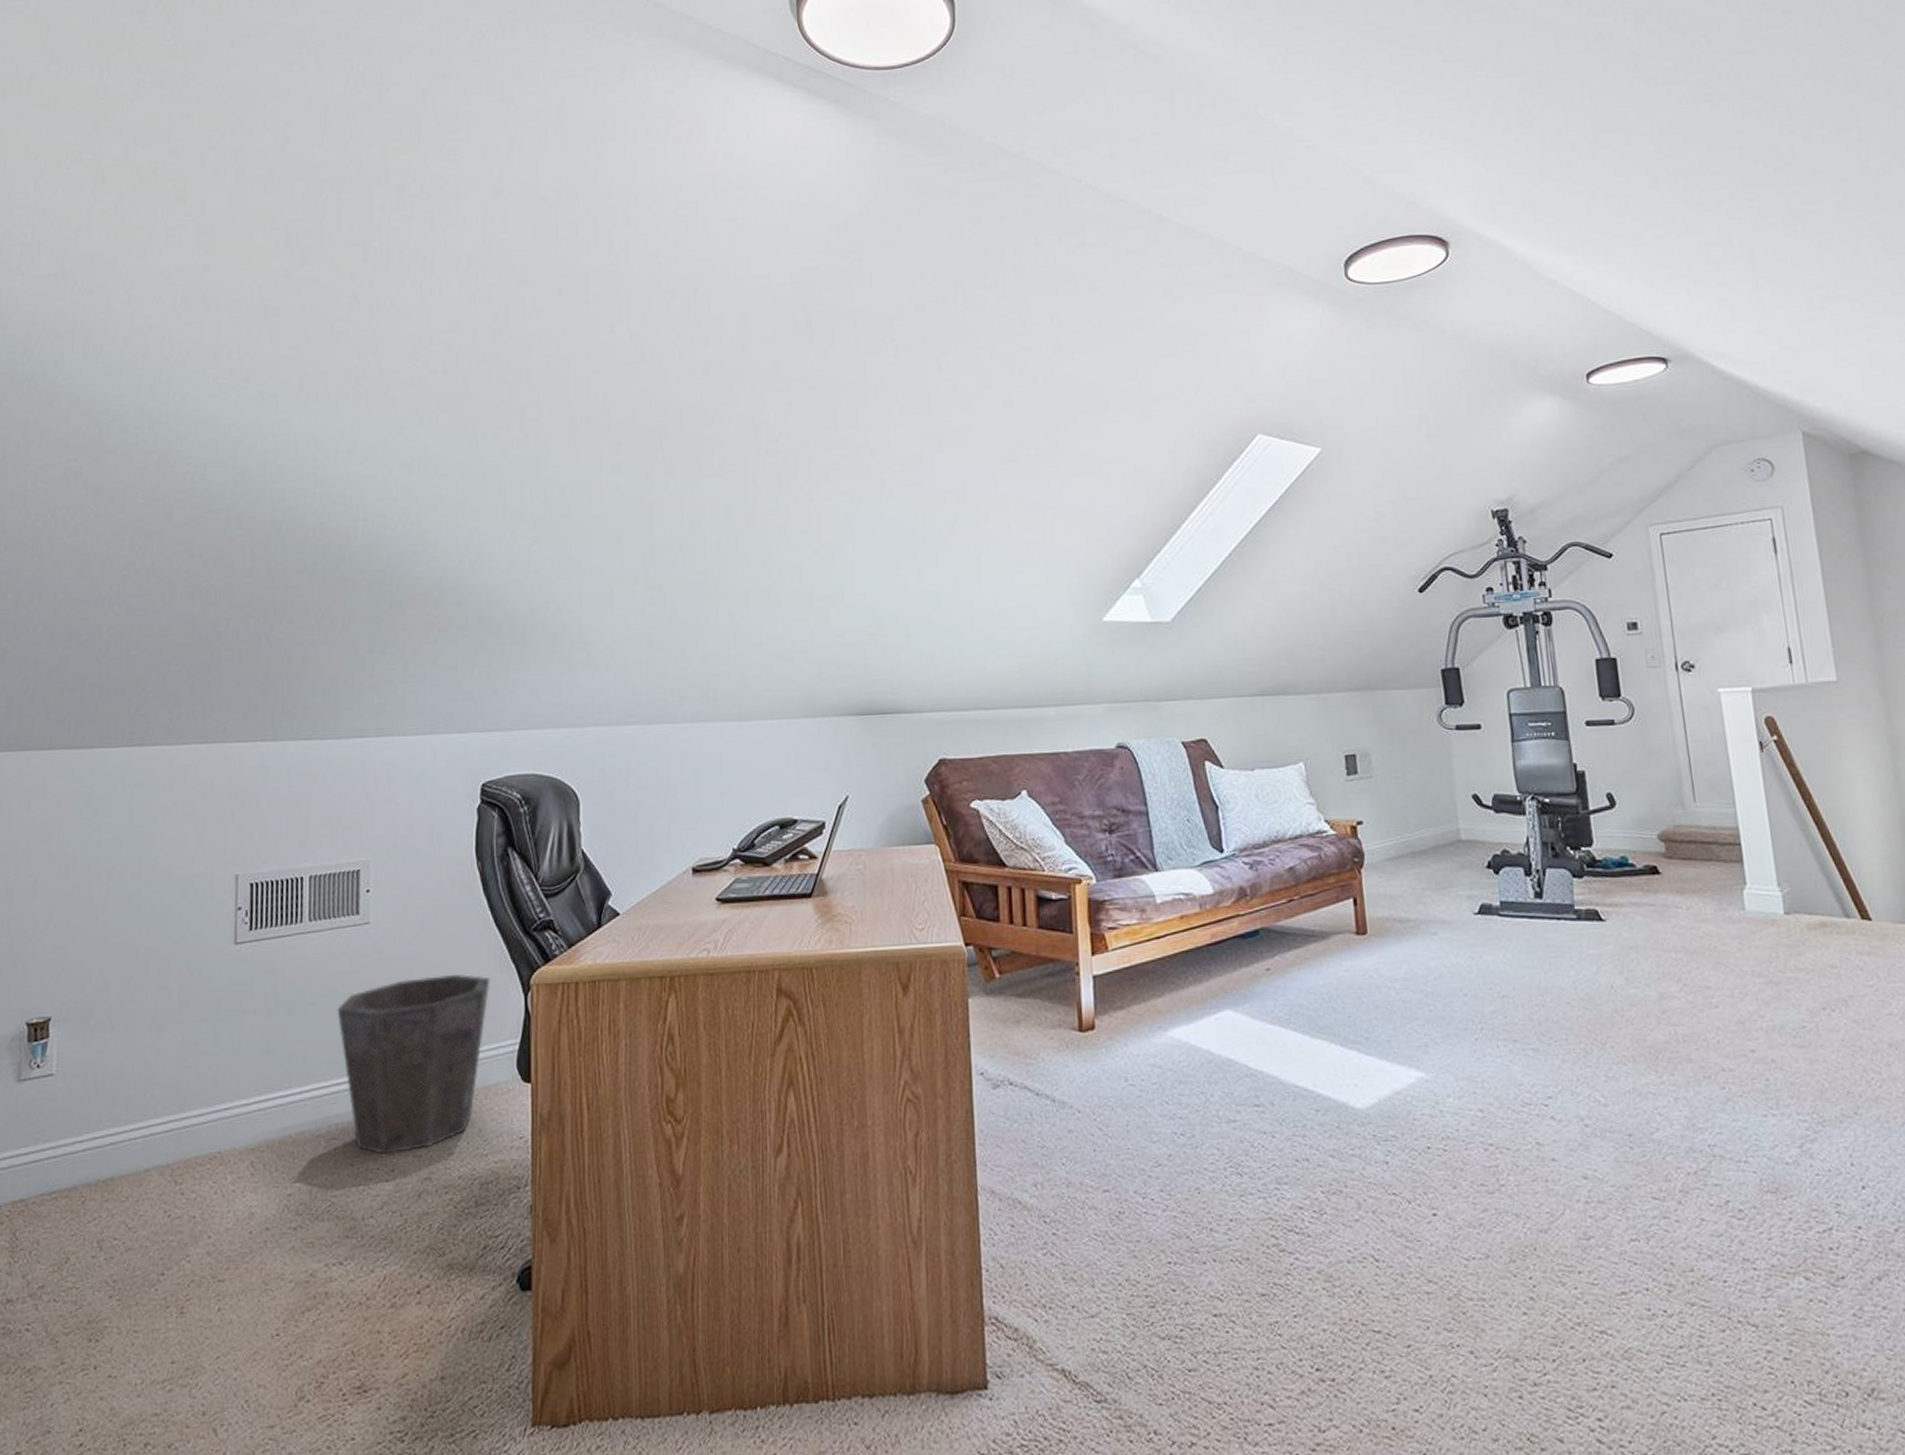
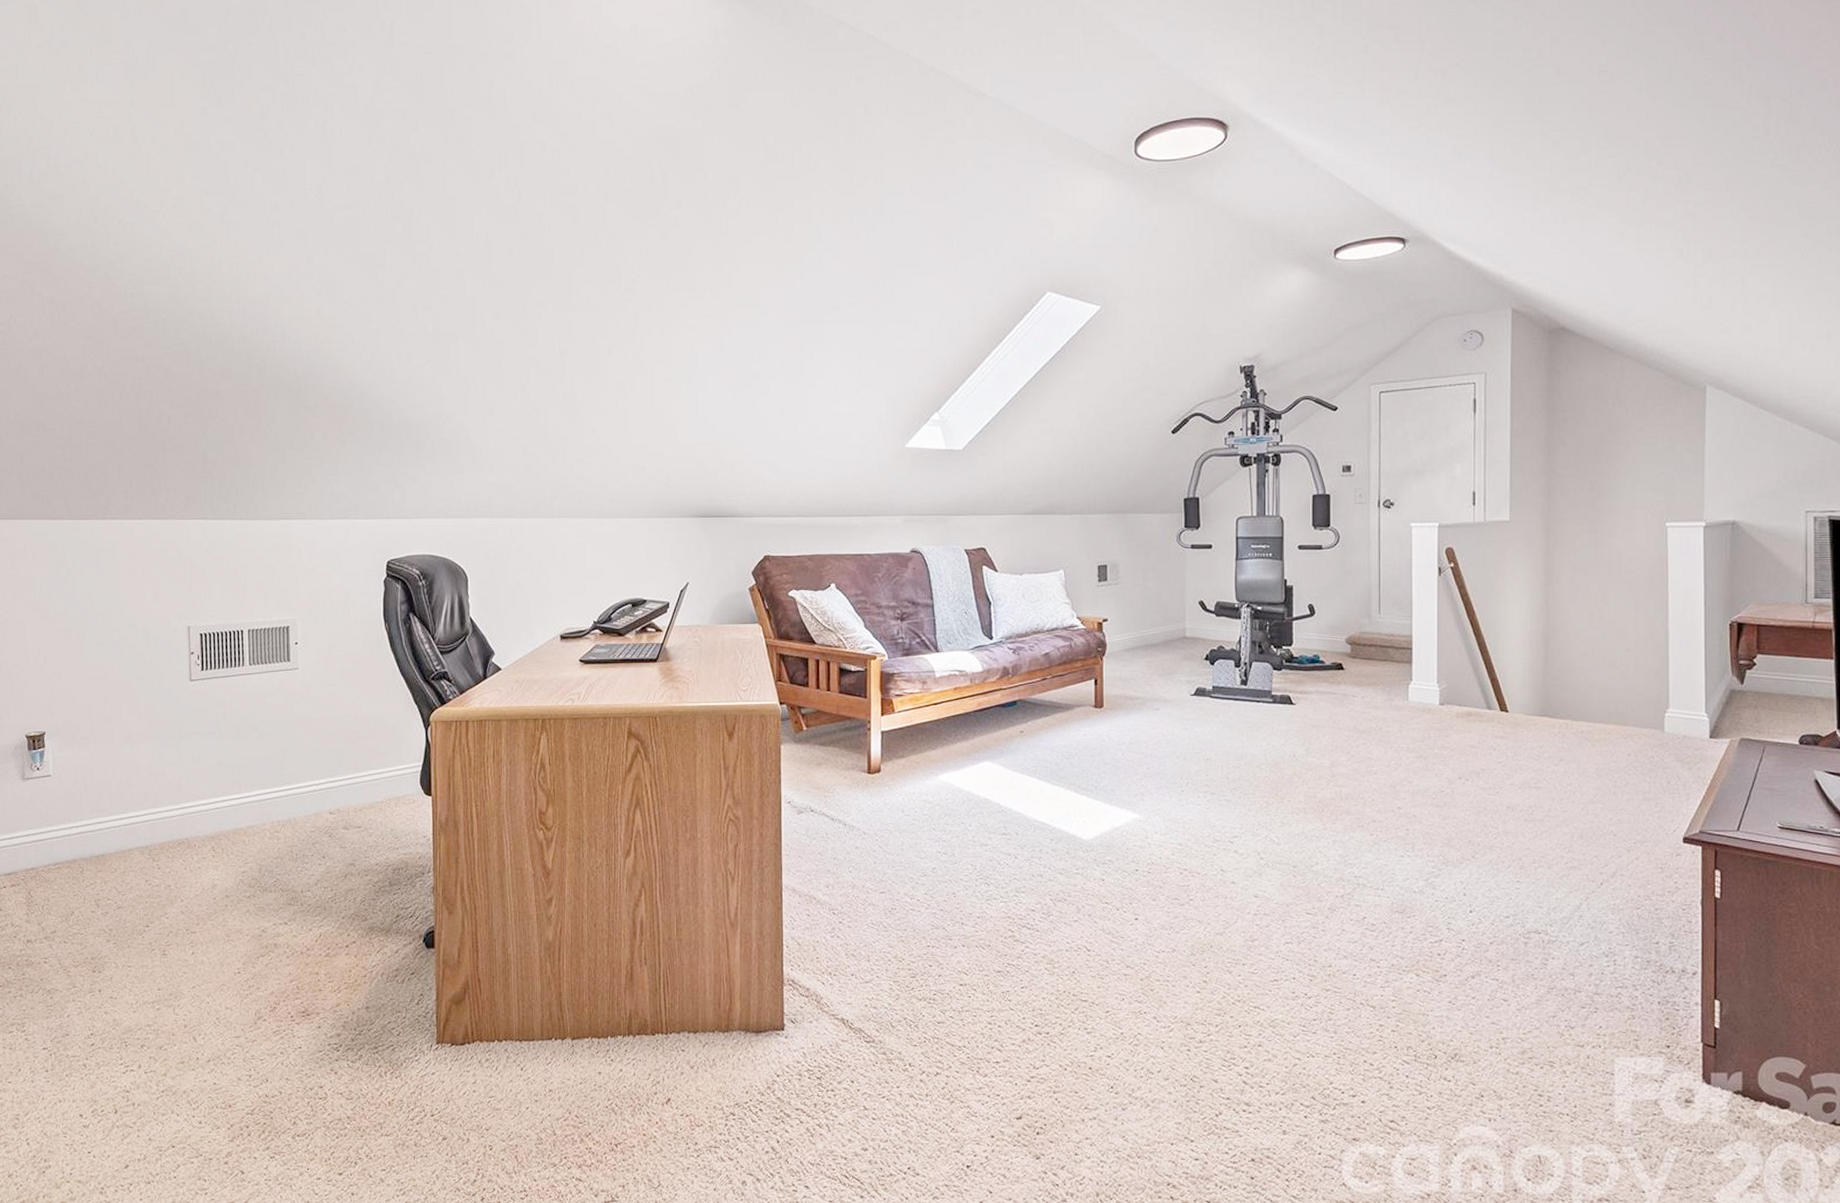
waste bin: present [337,974,490,1154] -> none [275,711,398,845]

